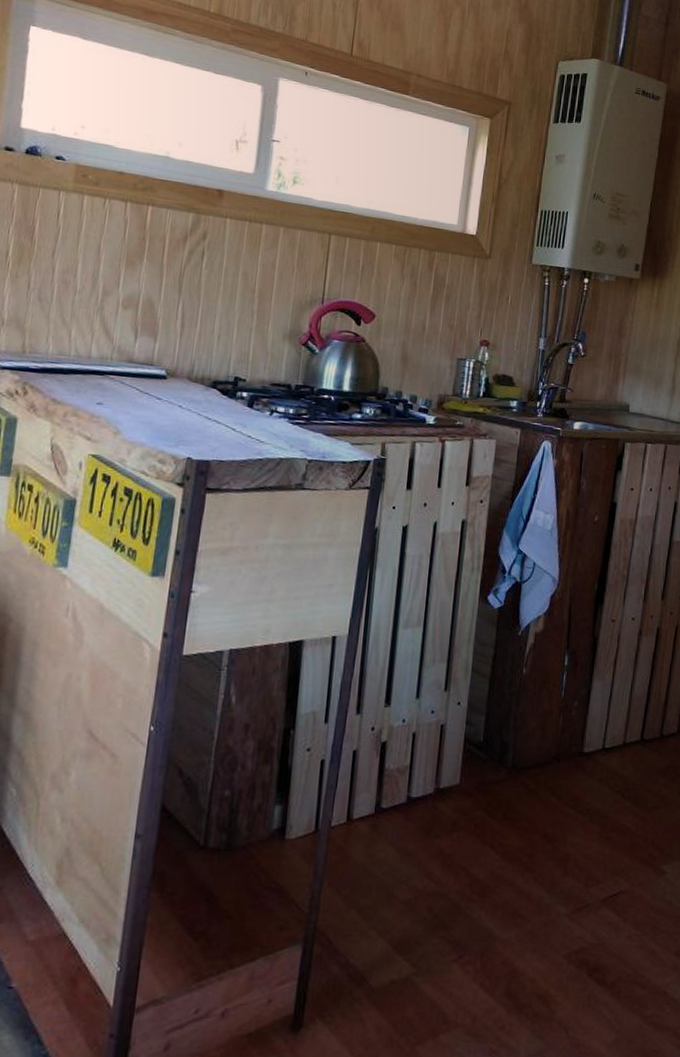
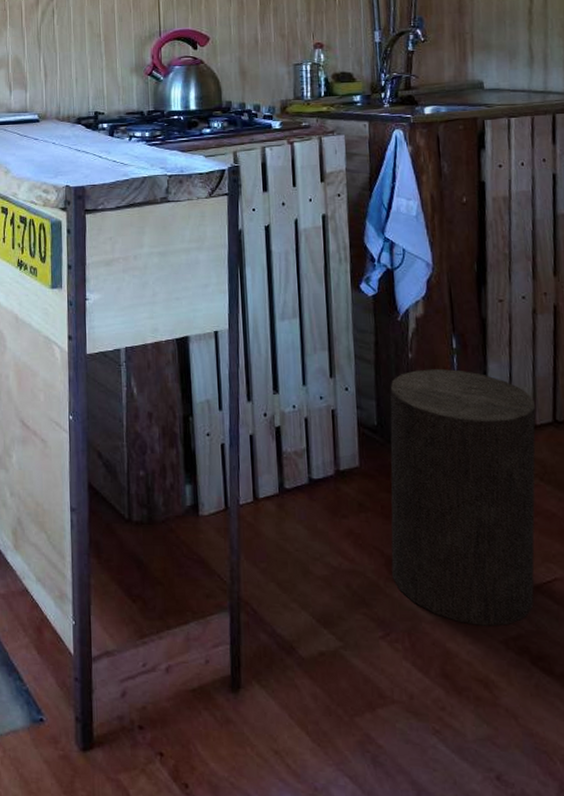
stool: none [474,685,628,942] -> present [390,369,536,626]

